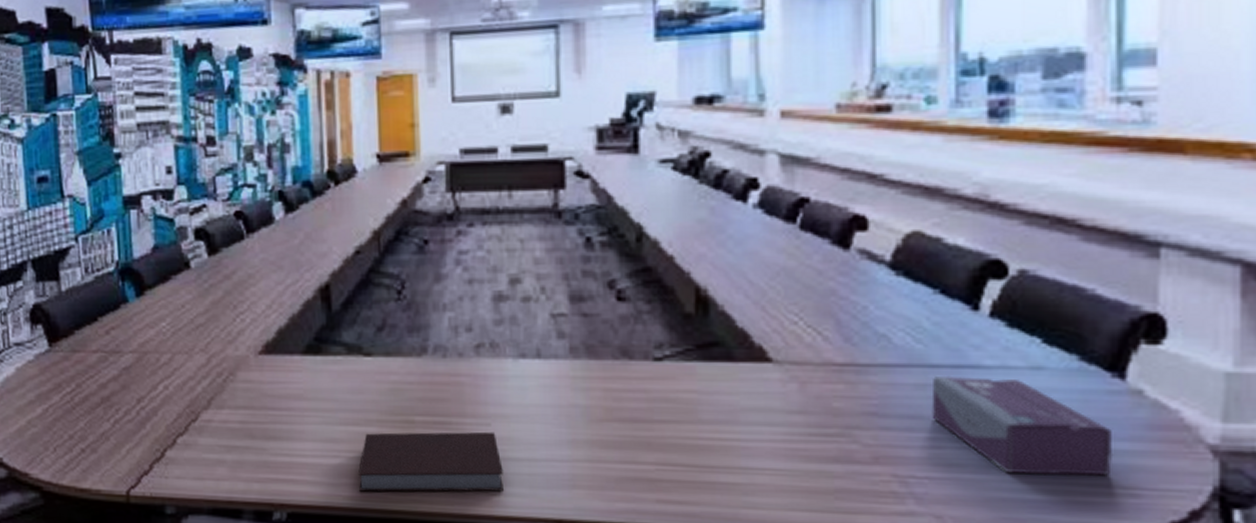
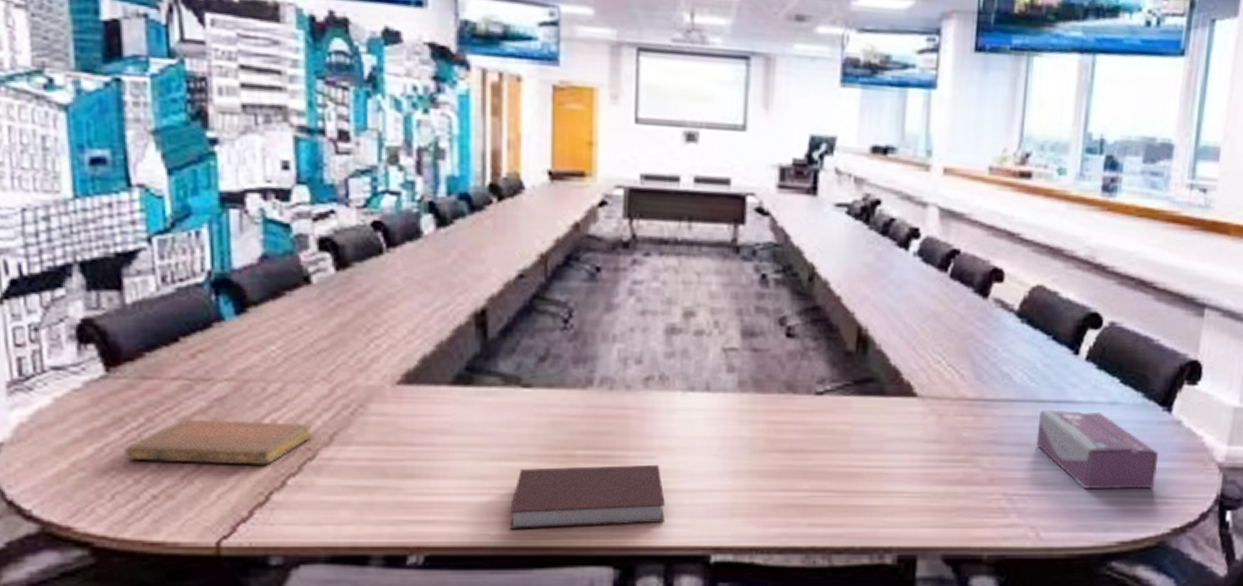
notebook: none [62,385,194,426] -> present [124,419,312,466]

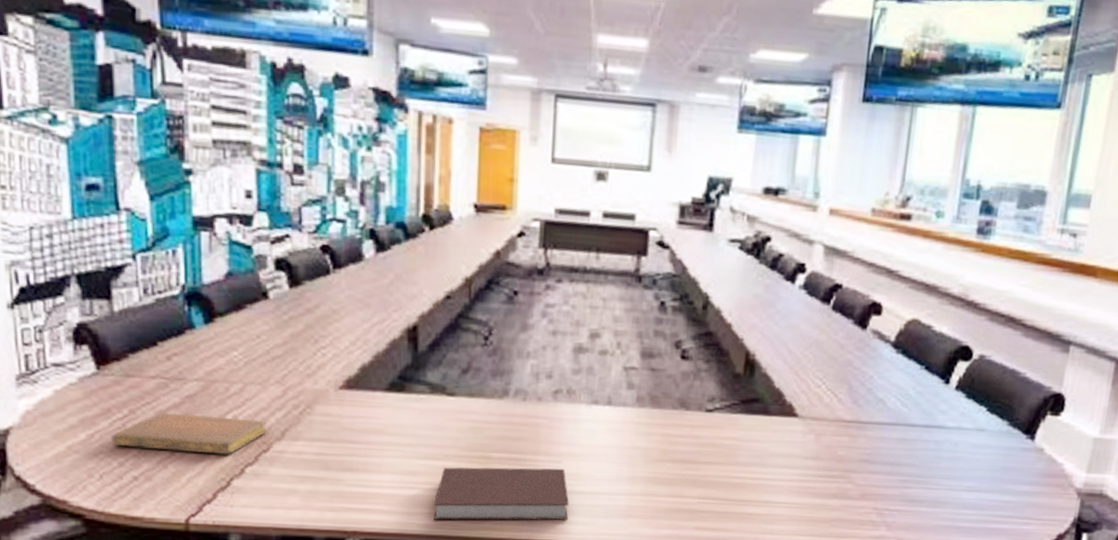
tissue box: present [1036,409,1158,490] -> none [906,432,1020,510]

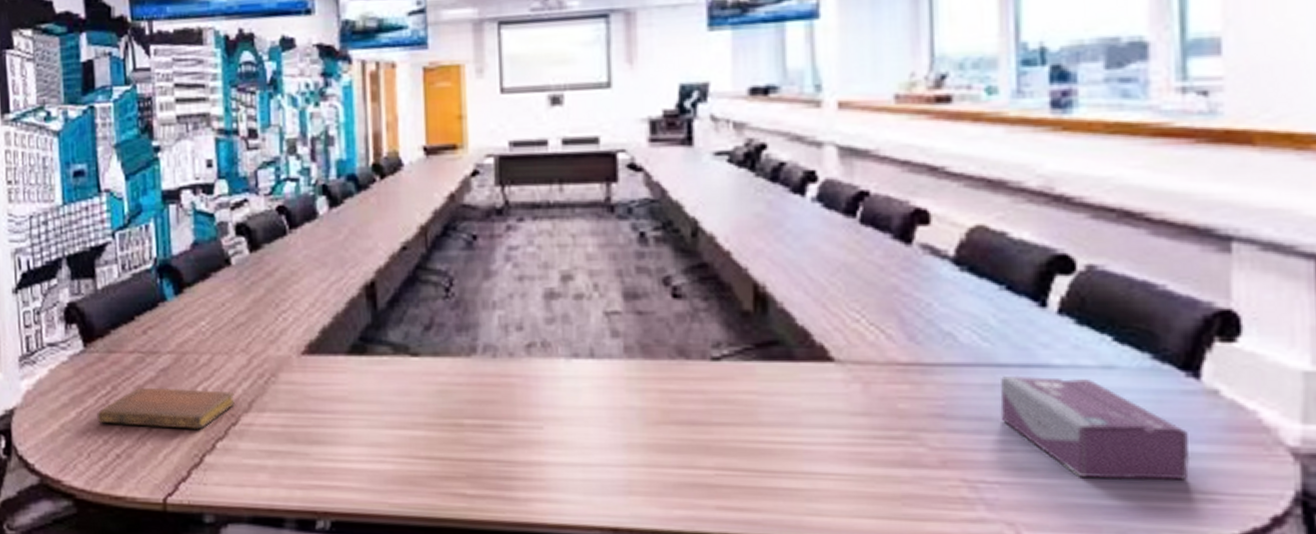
notebook: present [434,467,569,521] -> none [405,435,557,499]
tissue box: none [906,432,1020,510] -> present [999,375,1191,480]

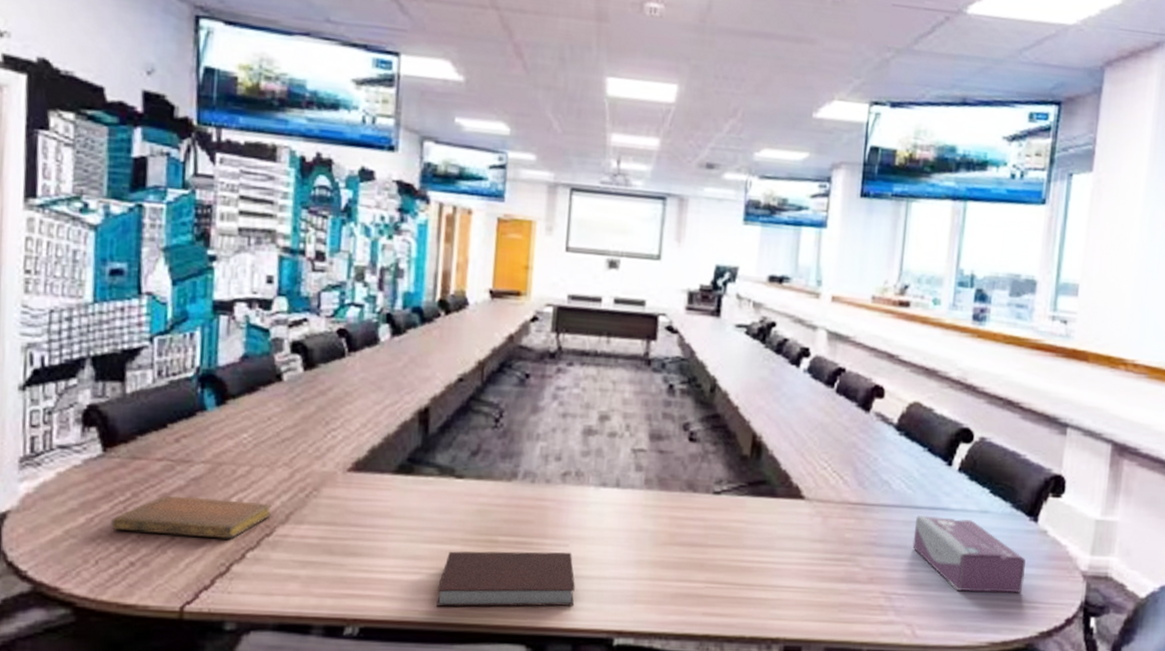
notebook: none [405,435,557,499] -> present [436,551,575,607]

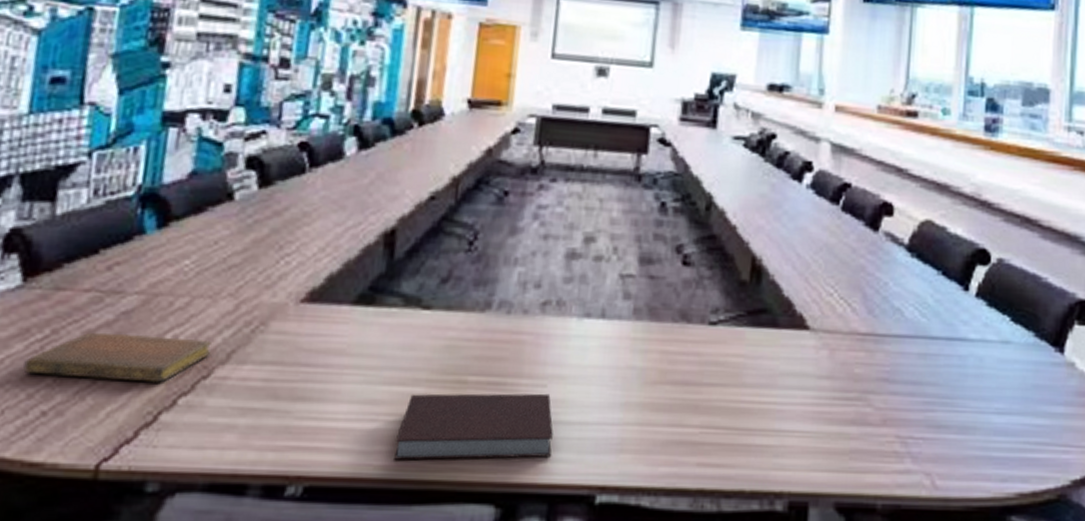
tissue box: present [912,514,1026,593] -> none [929,346,1053,436]

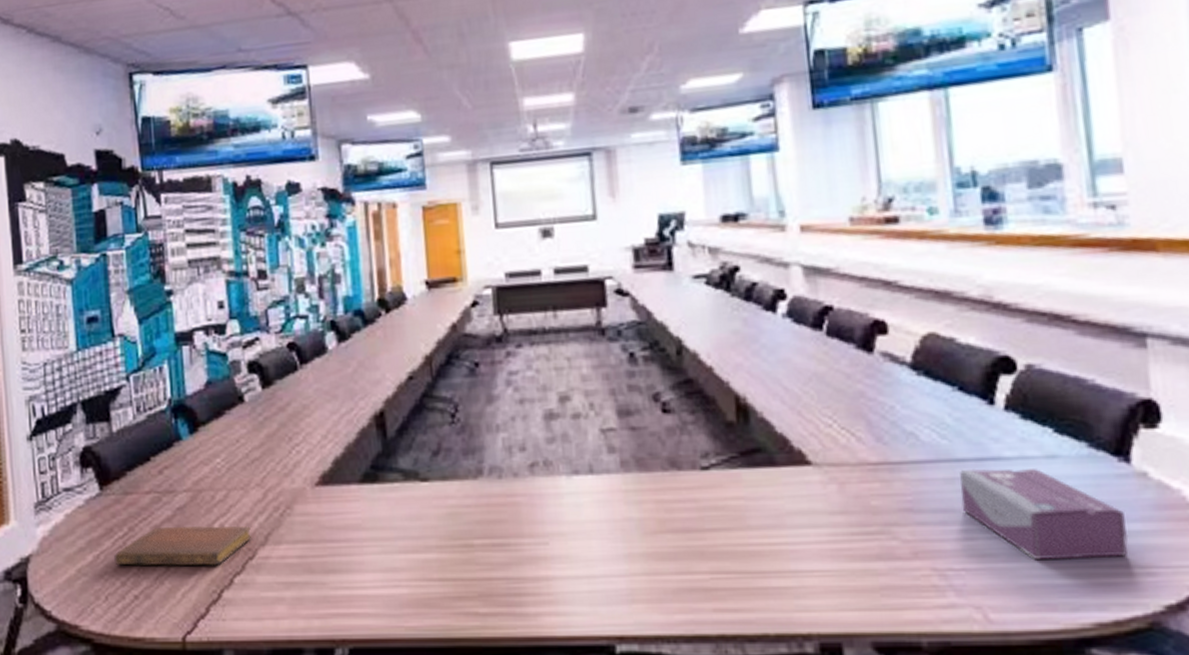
notebook: present [394,393,553,461] -> none [420,550,565,621]
tissue box: none [929,346,1053,436] -> present [958,467,1128,560]

